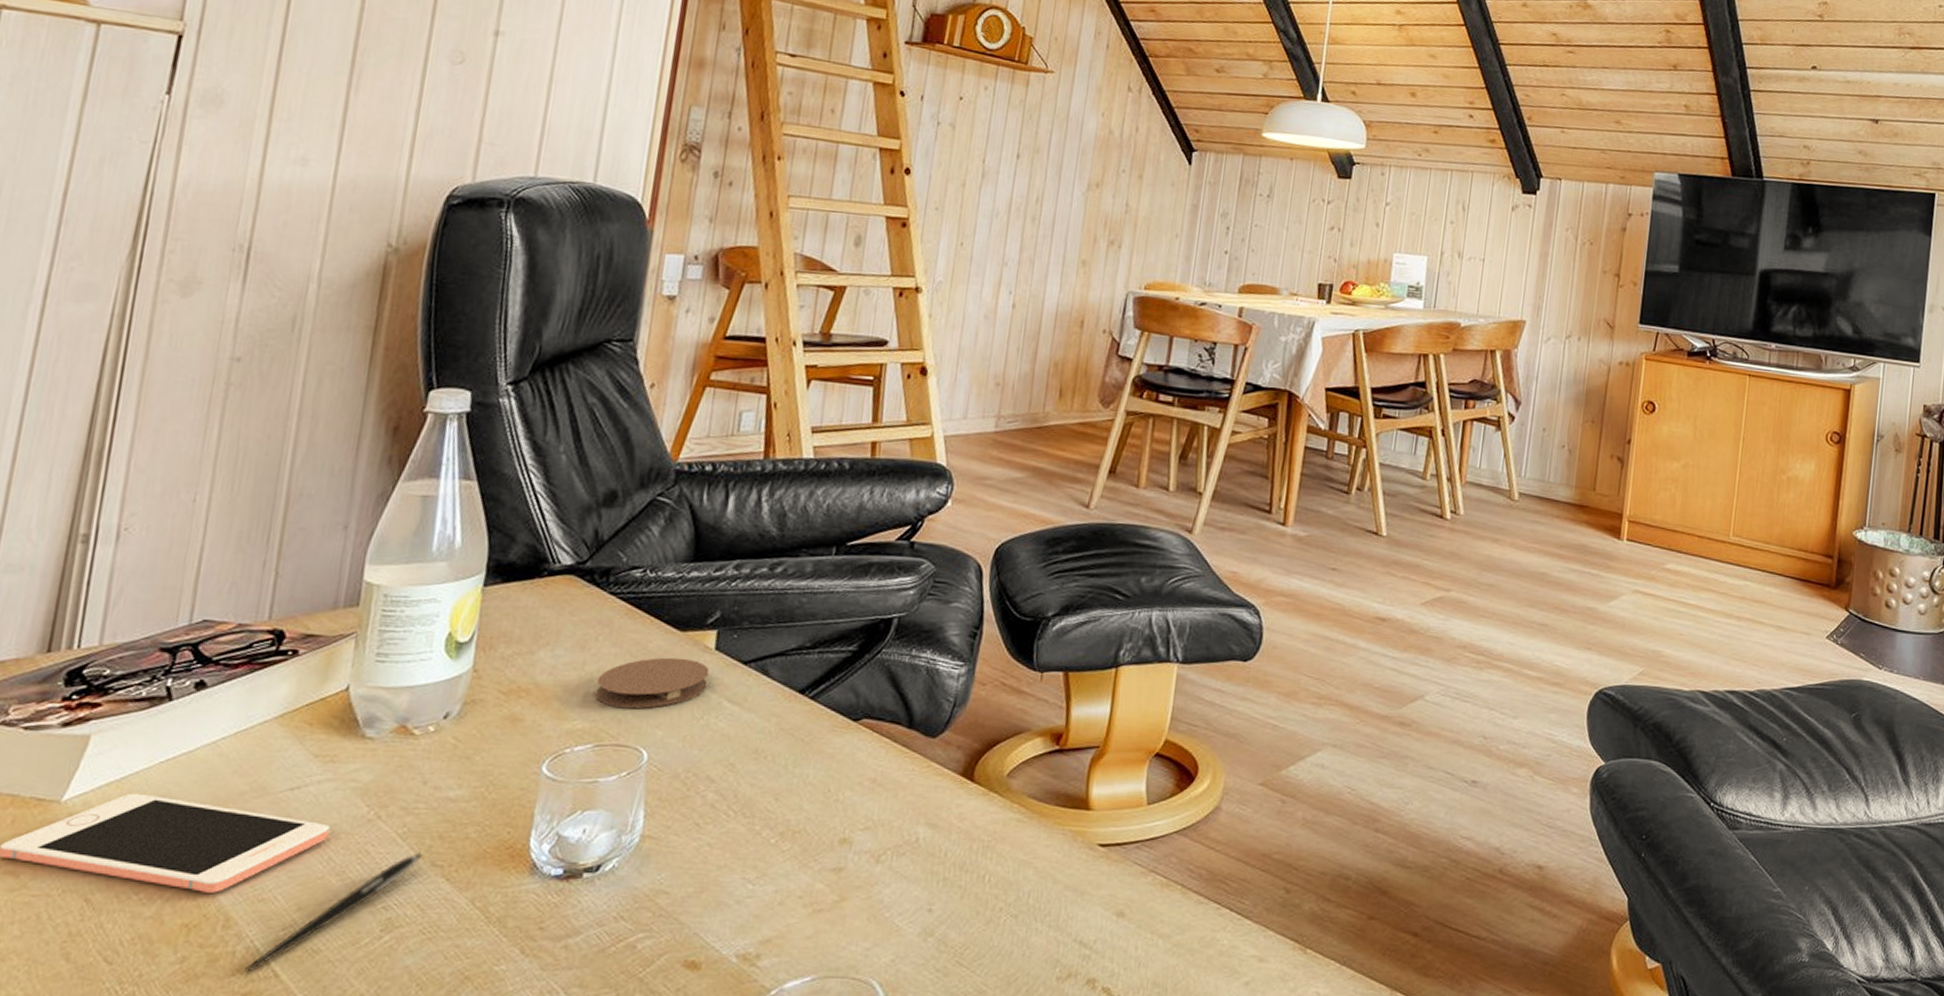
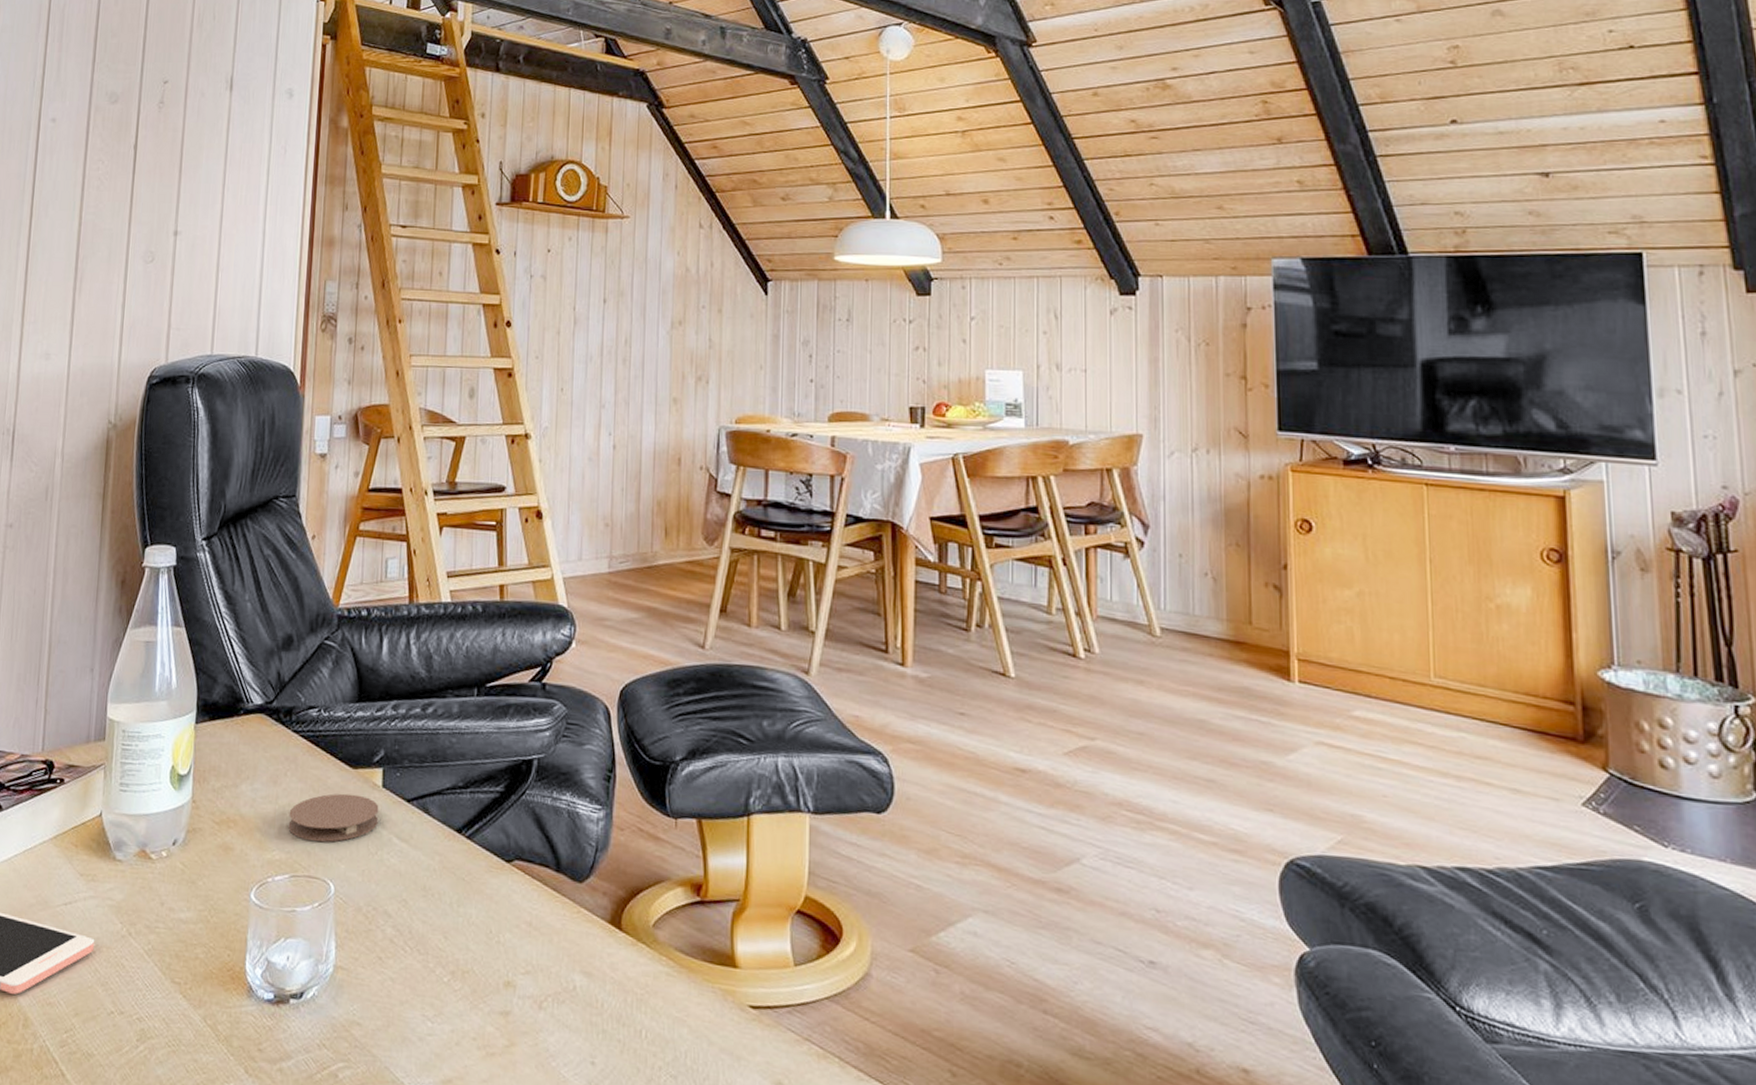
pen: present [244,853,422,973] -> none [40,969,164,1070]

